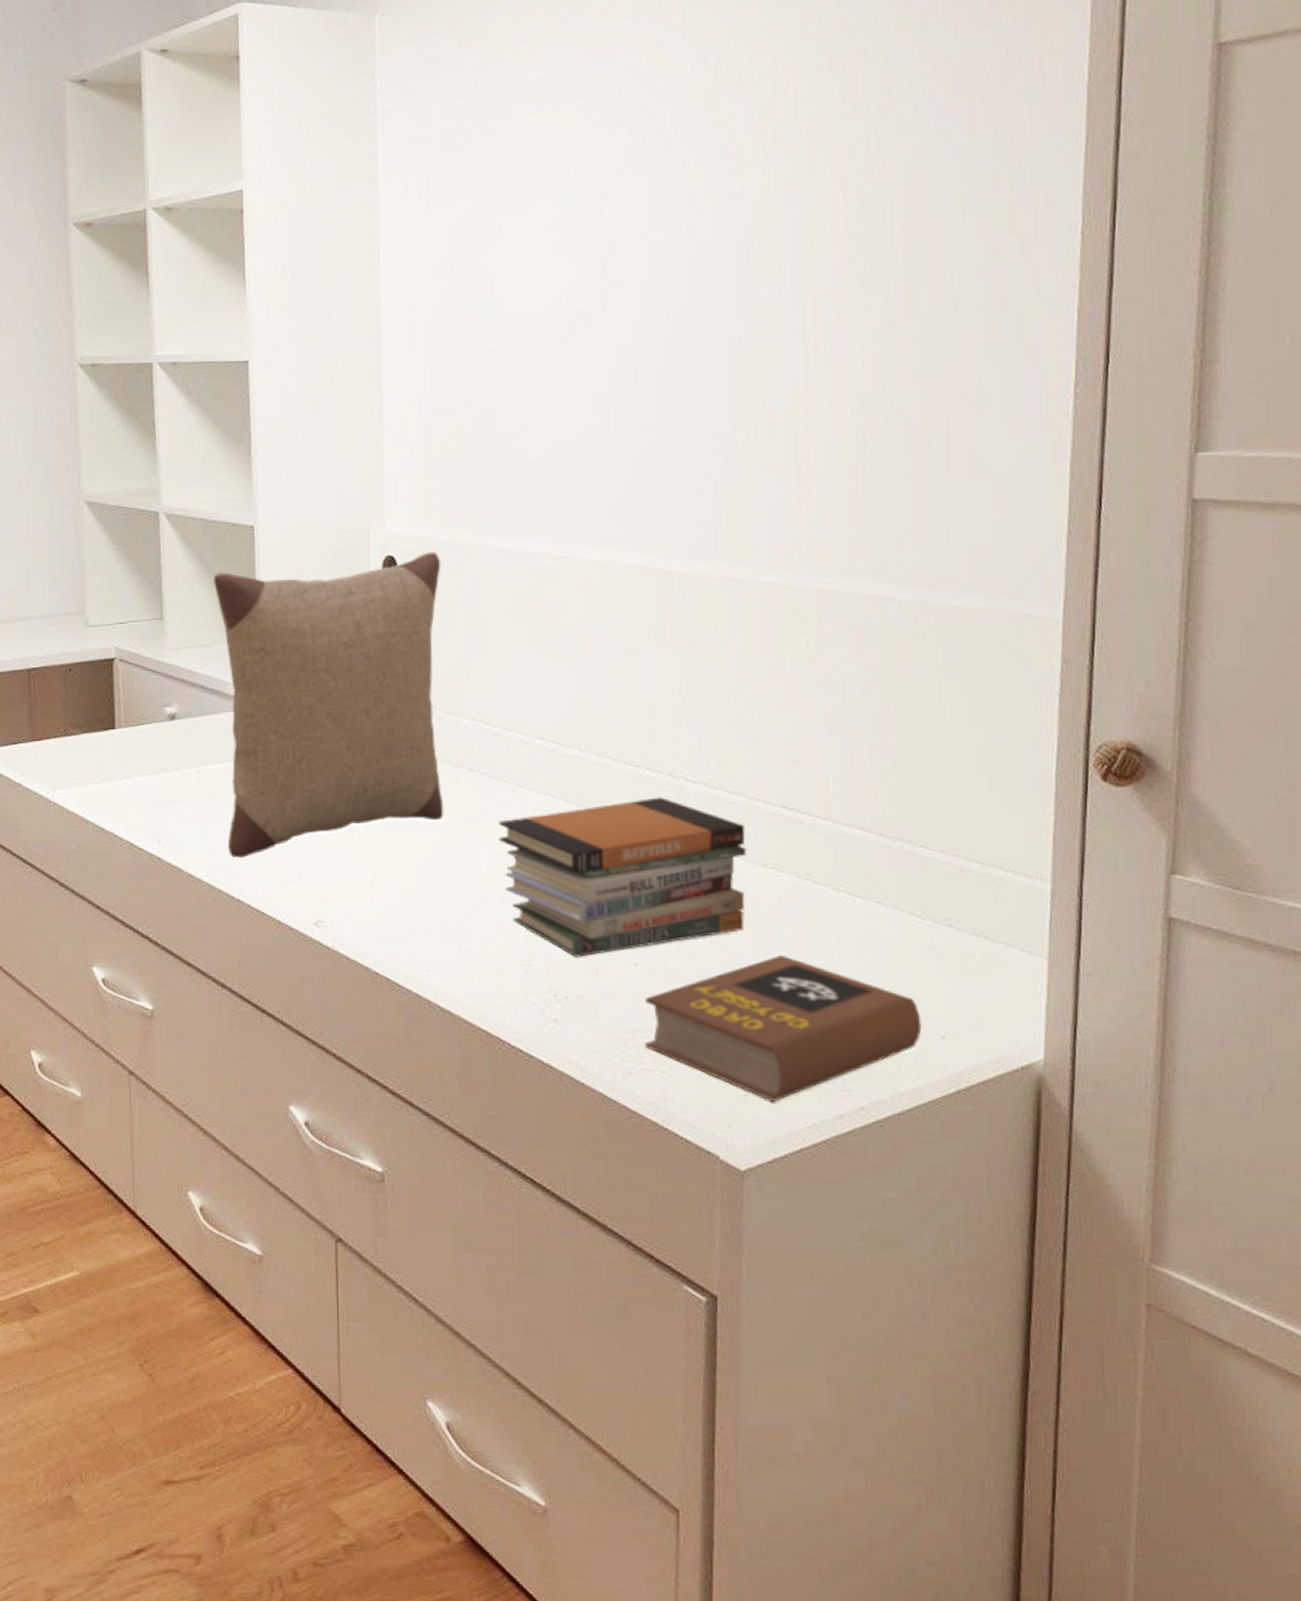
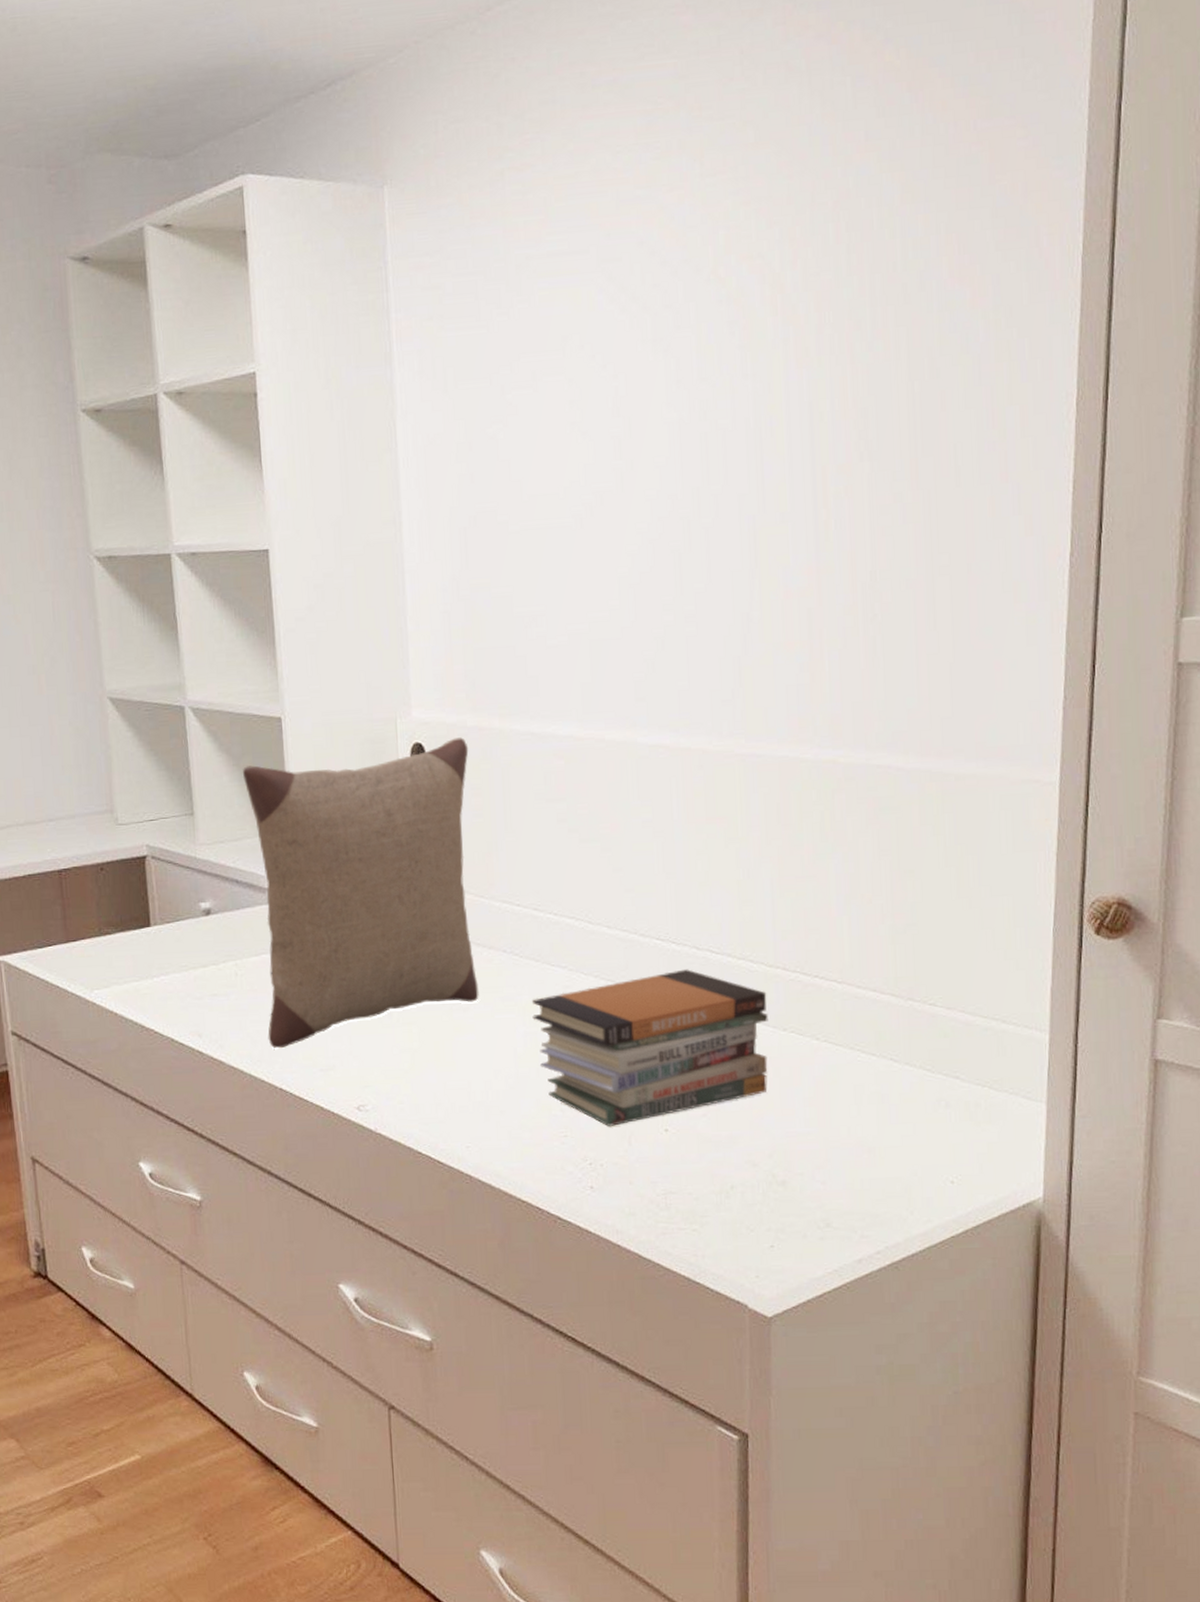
book: present [645,954,922,1103] -> none [676,1113,932,1252]

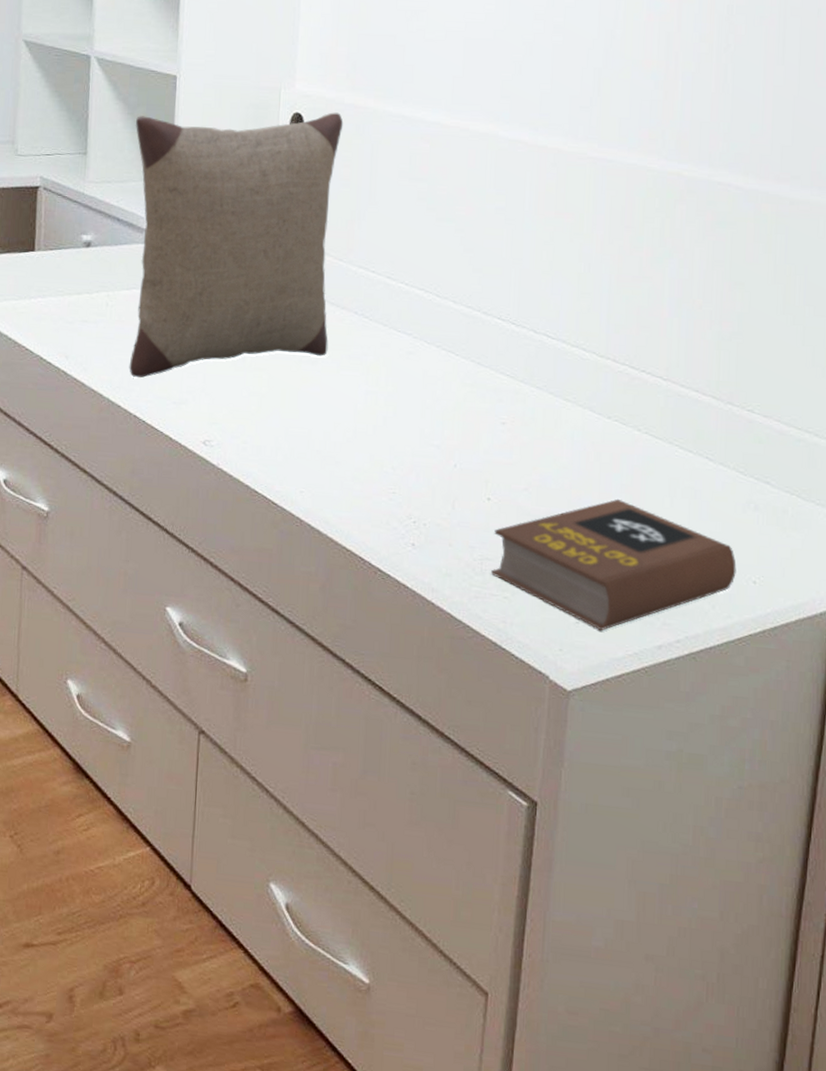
book stack: present [531,969,768,1126] -> none [375,349,596,489]
book: none [676,1113,932,1252] -> present [491,498,737,631]

